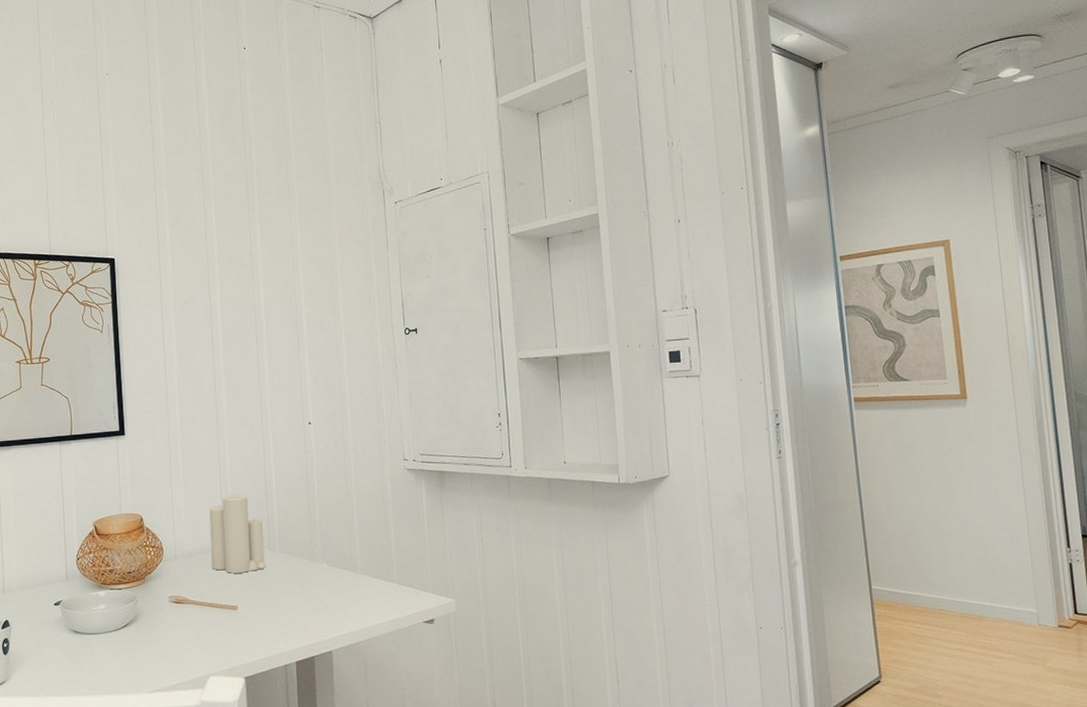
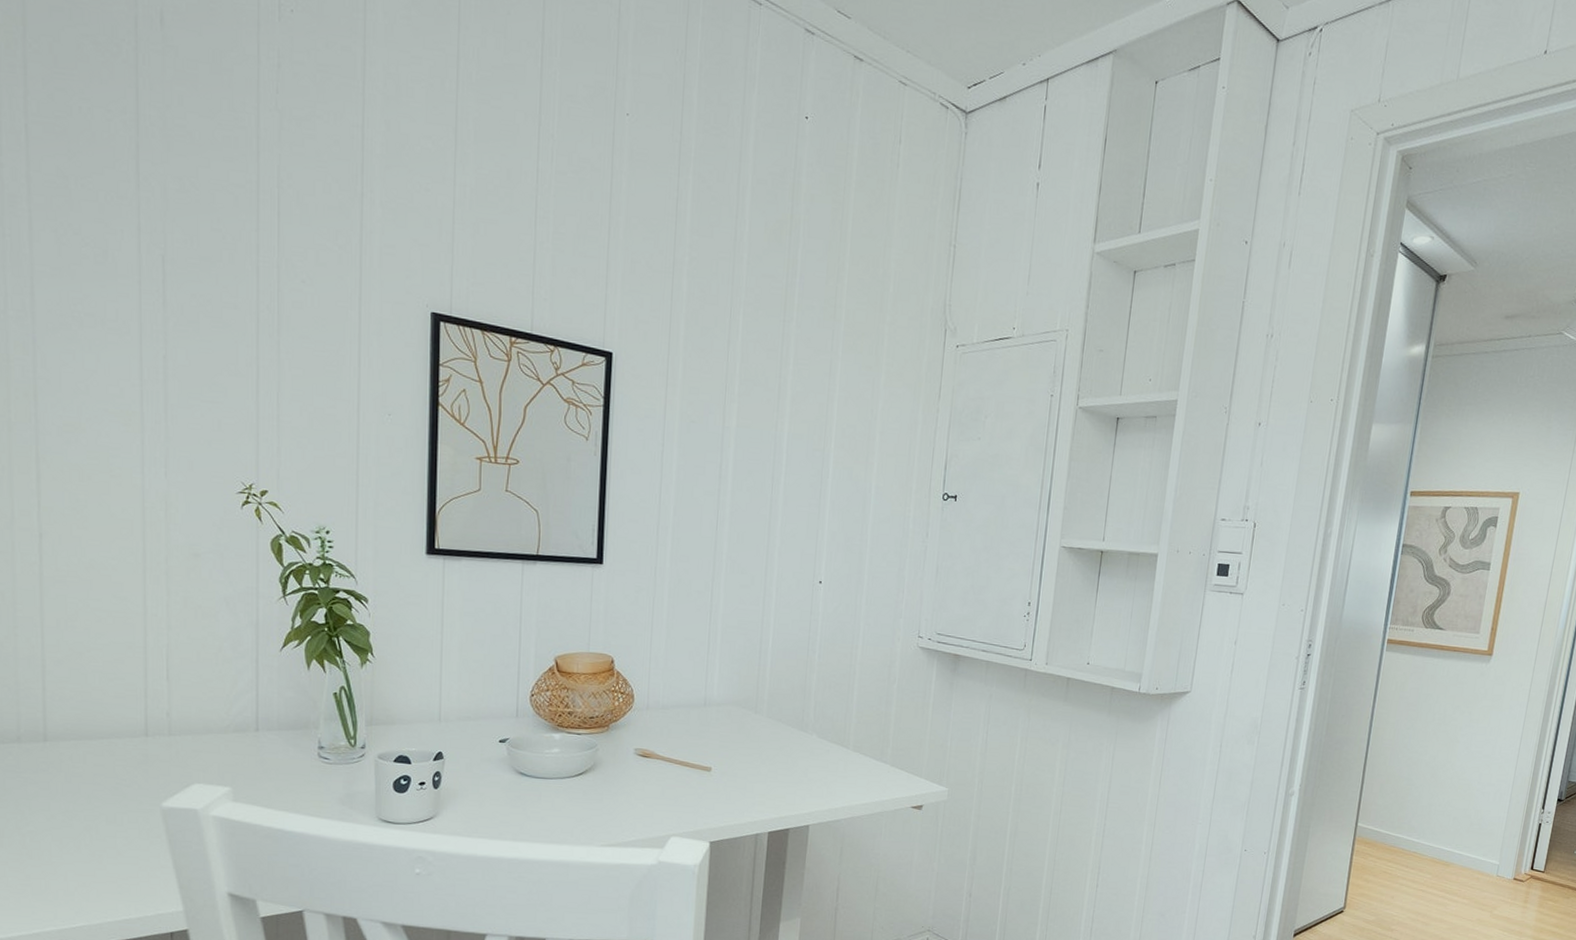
candle: present [209,492,266,574] -> none [687,646,751,734]

